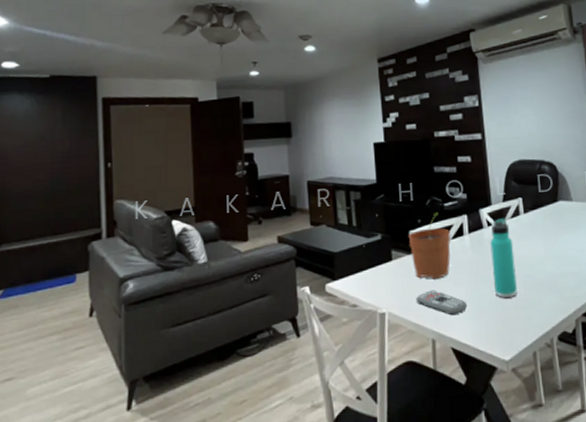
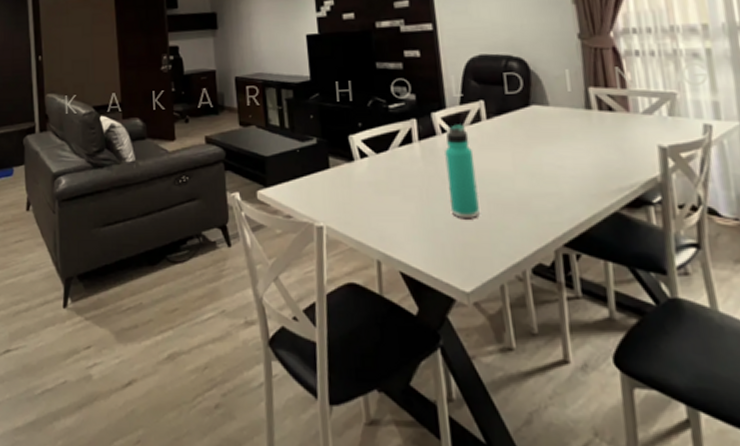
plant pot: present [408,212,451,279] -> none [347,115,397,192]
remote control: present [415,290,468,315] -> none [357,204,419,234]

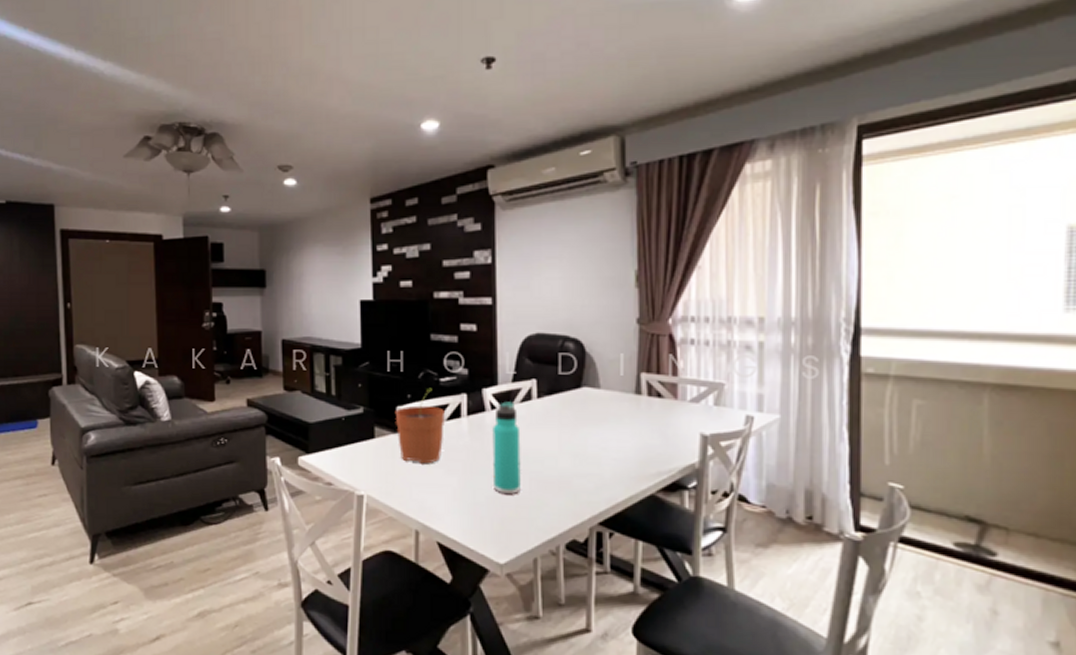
plant pot: none [347,115,397,192] -> present [395,387,445,464]

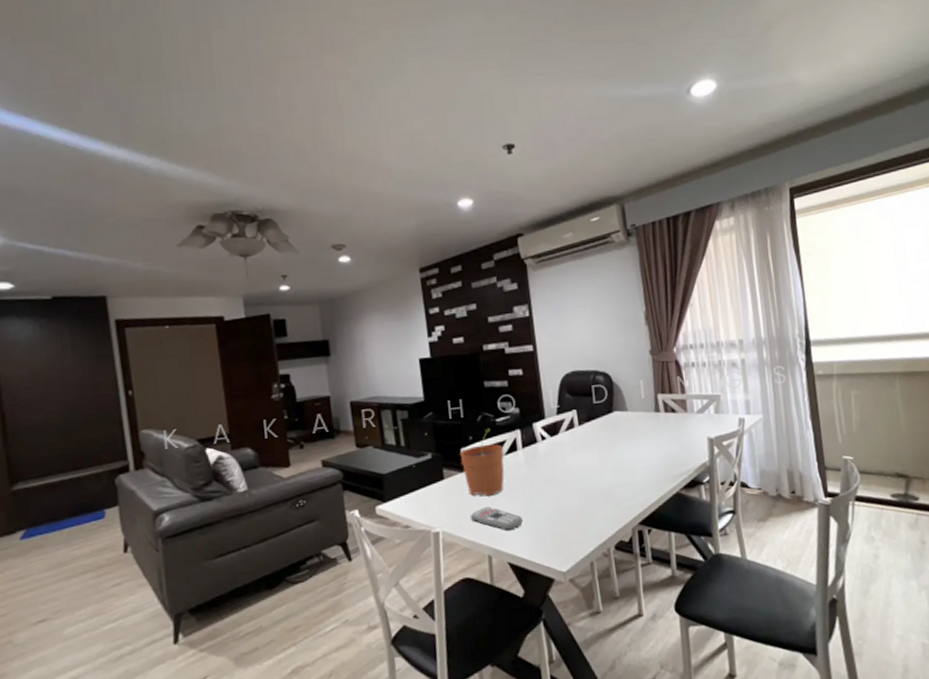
remote control: none [399,476,460,506] -> present [470,507,524,530]
thermos bottle: present [492,401,521,494] -> none [544,431,574,511]

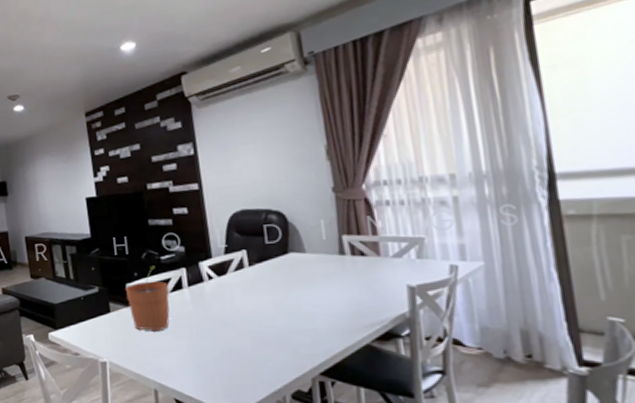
remote control: present [470,507,524,530] -> none [135,342,190,367]

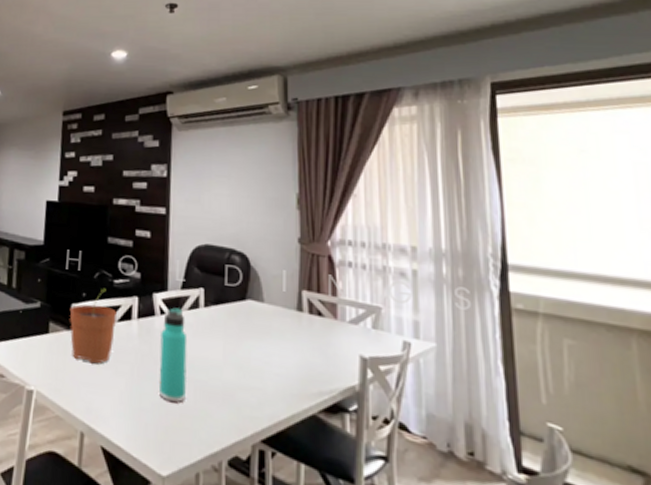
thermos bottle: none [212,271,244,352] -> present [159,307,188,402]

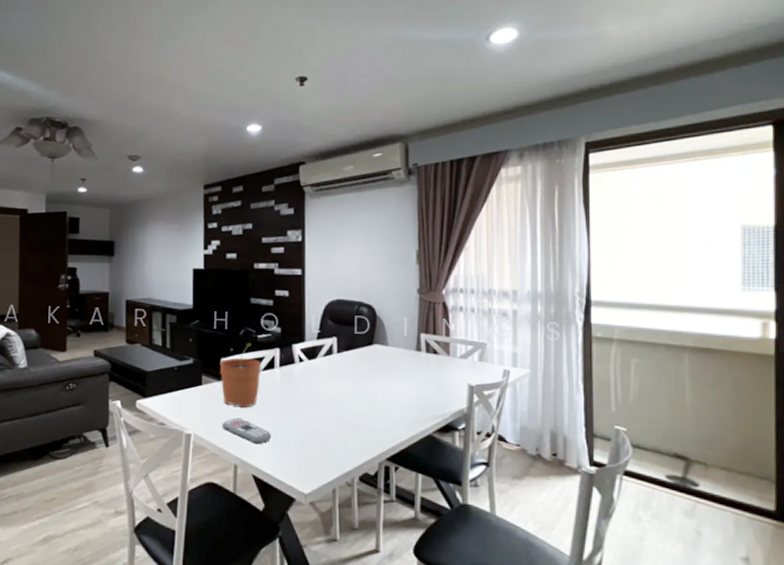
remote control: none [68,375,126,409] -> present [221,417,272,444]
thermos bottle: present [159,307,188,402] -> none [300,355,323,433]

